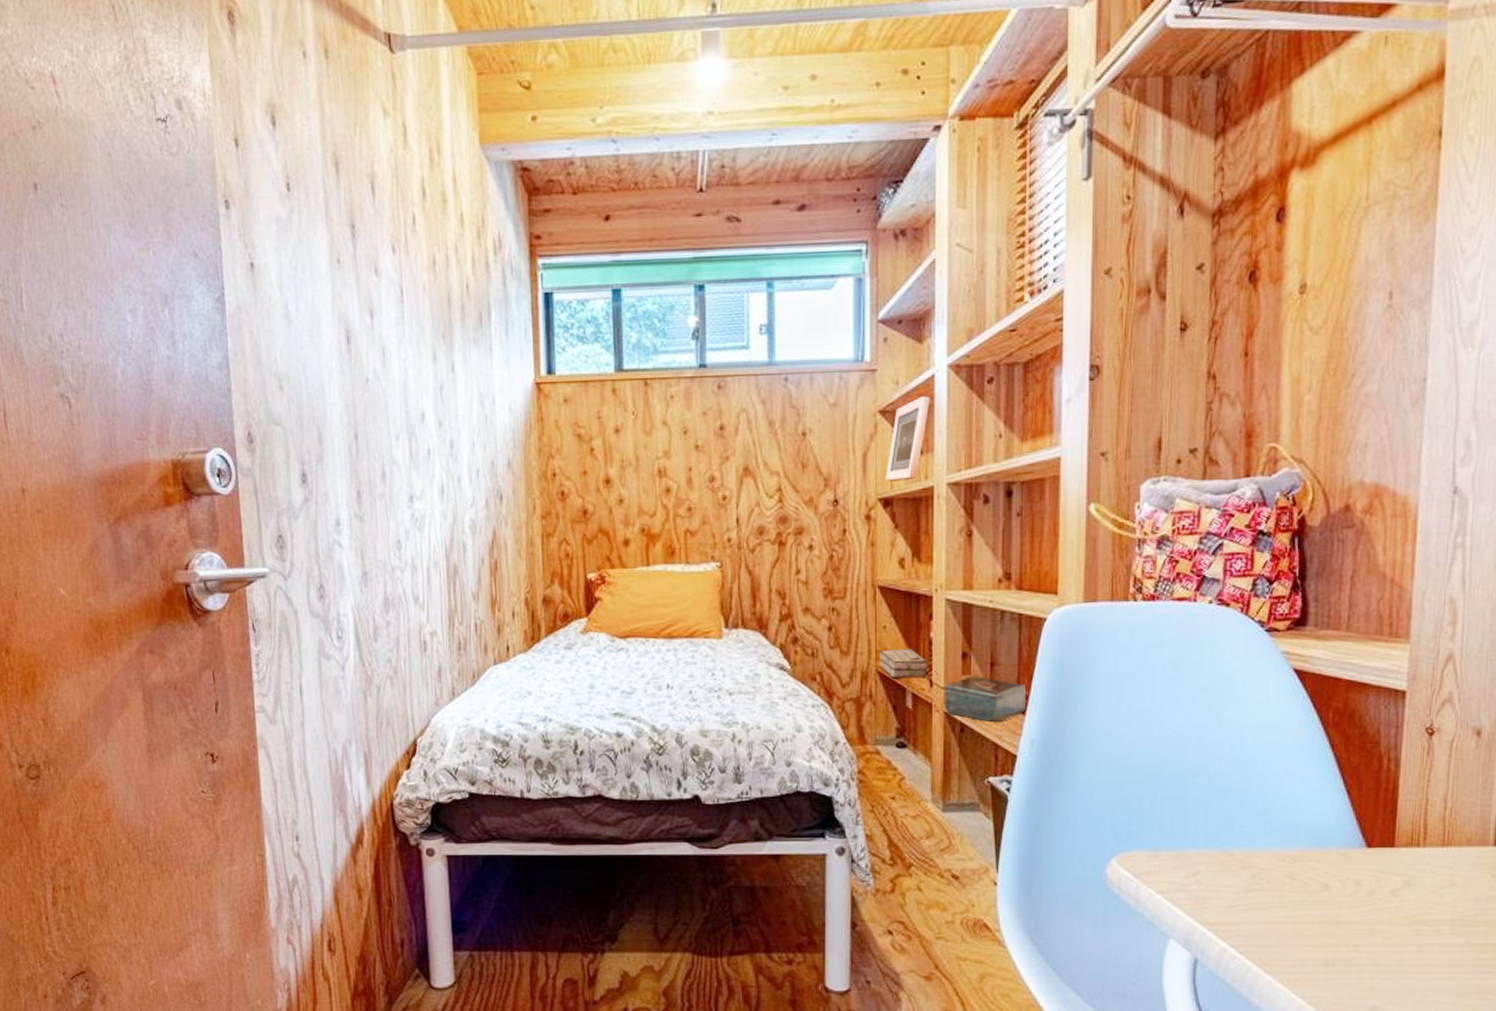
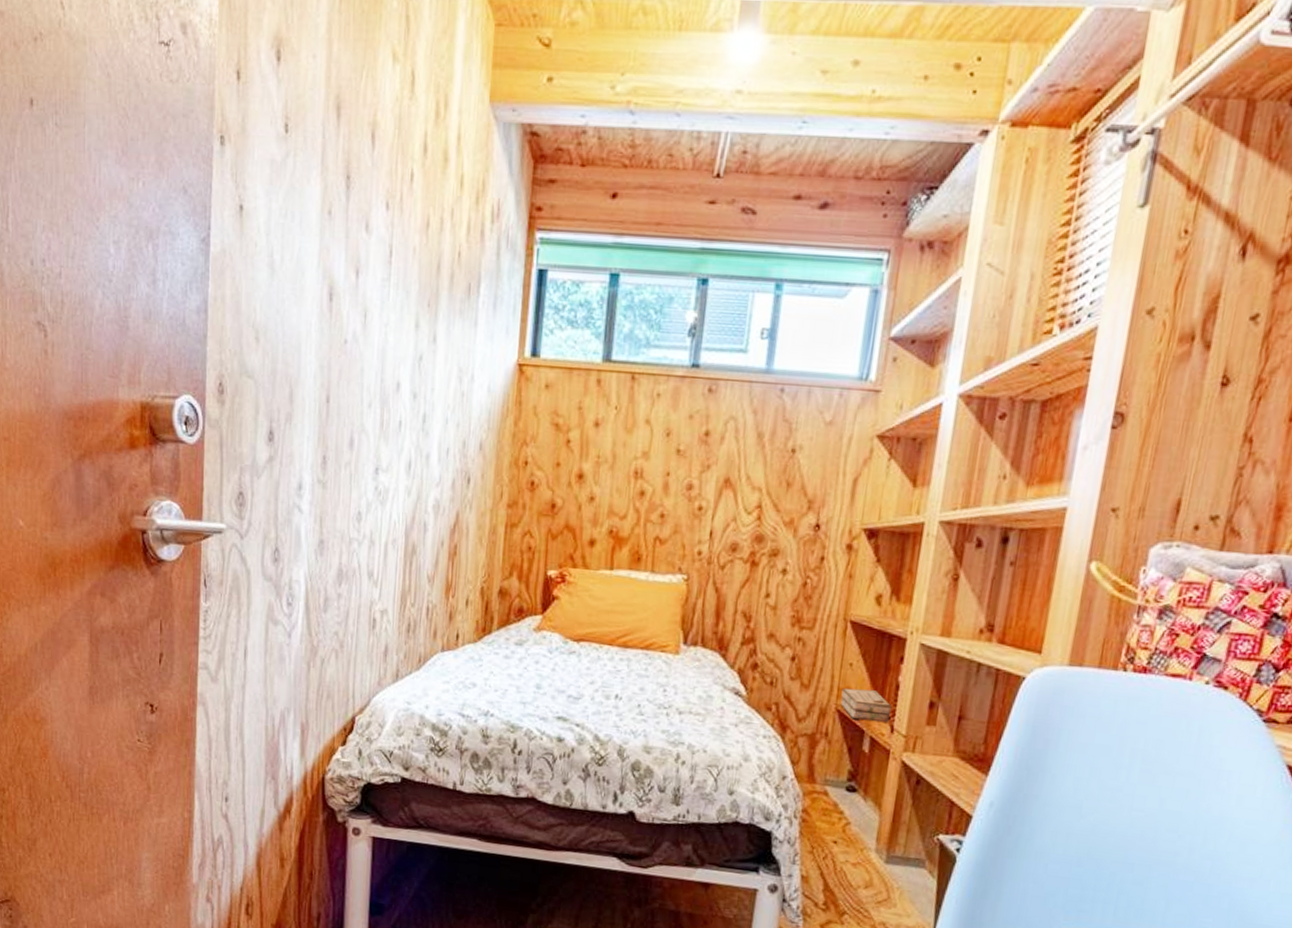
picture frame: present [885,396,930,481] -> none [873,425,935,513]
decorative box: present [943,676,1026,723] -> none [901,727,993,780]

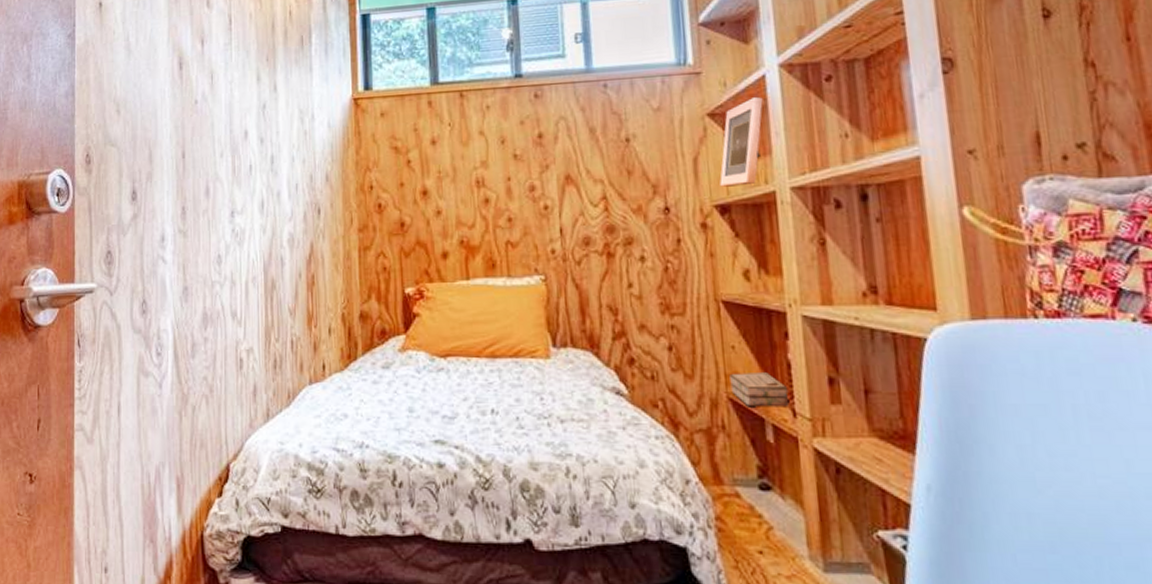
picture frame: none [873,425,935,513] -> present [719,97,763,187]

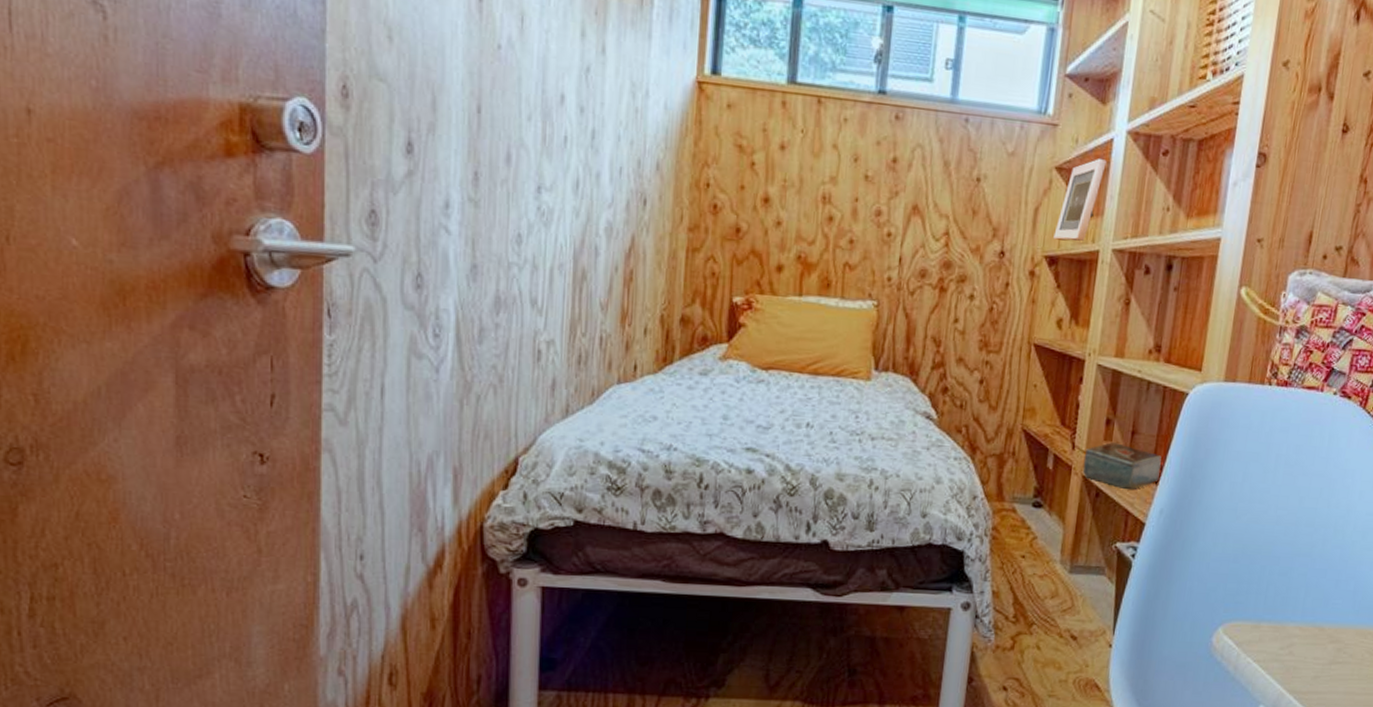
decorative box: present [729,373,790,407] -> none [1026,408,1073,441]
decorative box: none [809,406,915,463] -> present [1082,442,1162,490]

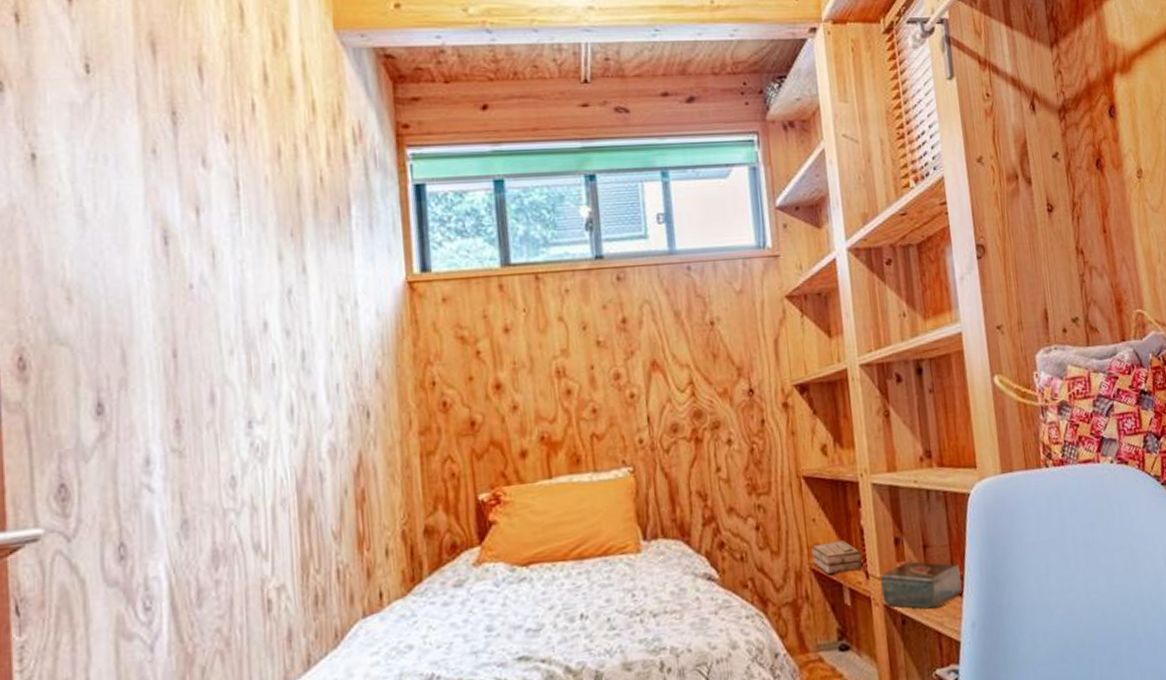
decorative box: none [1026,408,1073,441] -> present [811,540,863,575]
picture frame: present [1053,159,1107,241] -> none [798,280,835,367]

